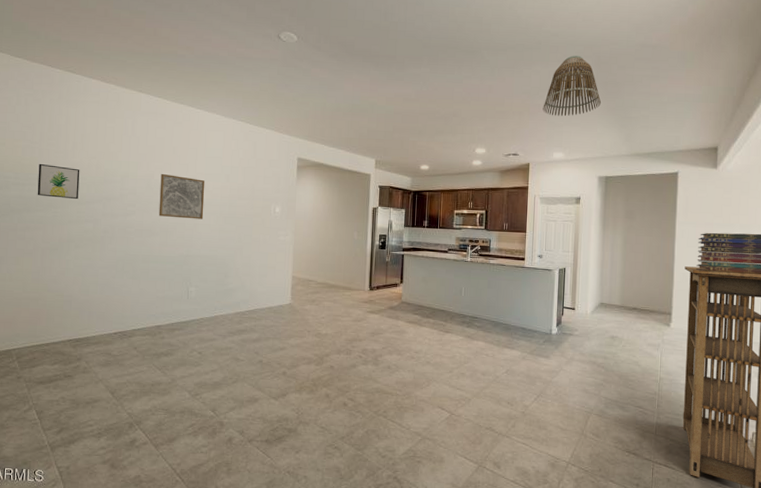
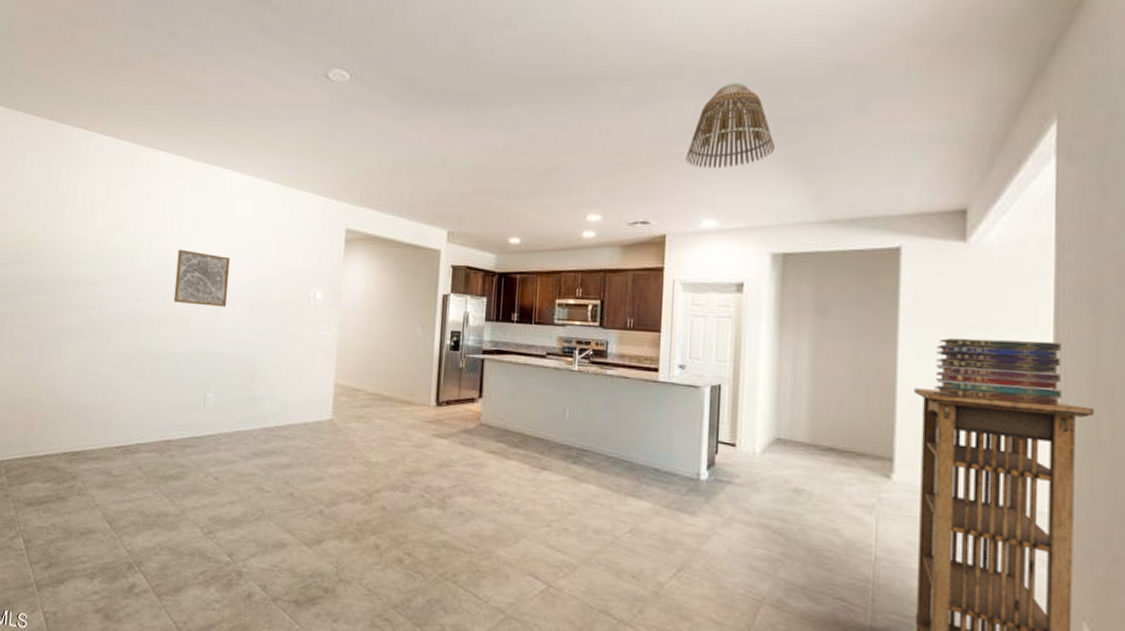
wall art: present [37,163,80,200] -> none [38,237,87,281]

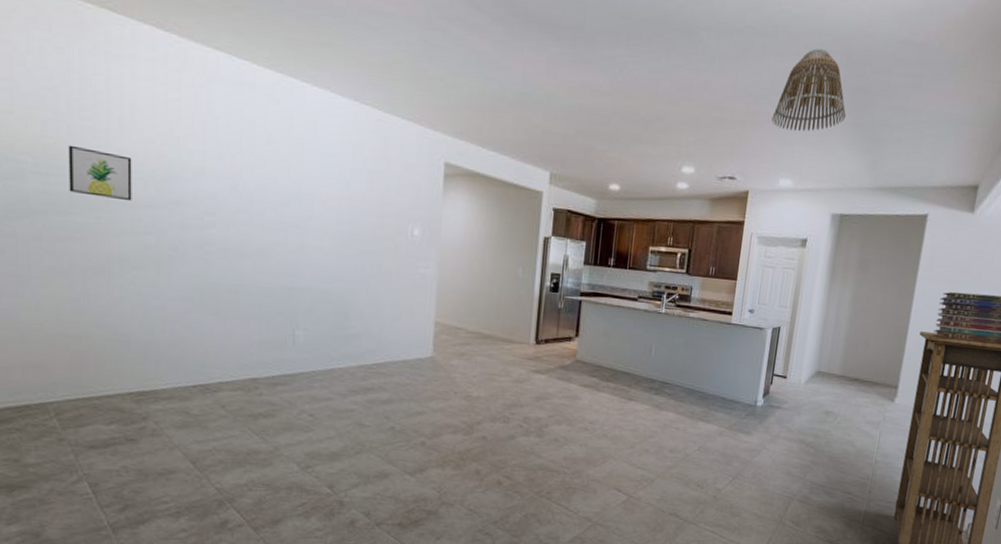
wall art: none [38,237,87,281] -> present [68,145,132,202]
wall art: present [173,249,231,307] -> none [250,171,316,240]

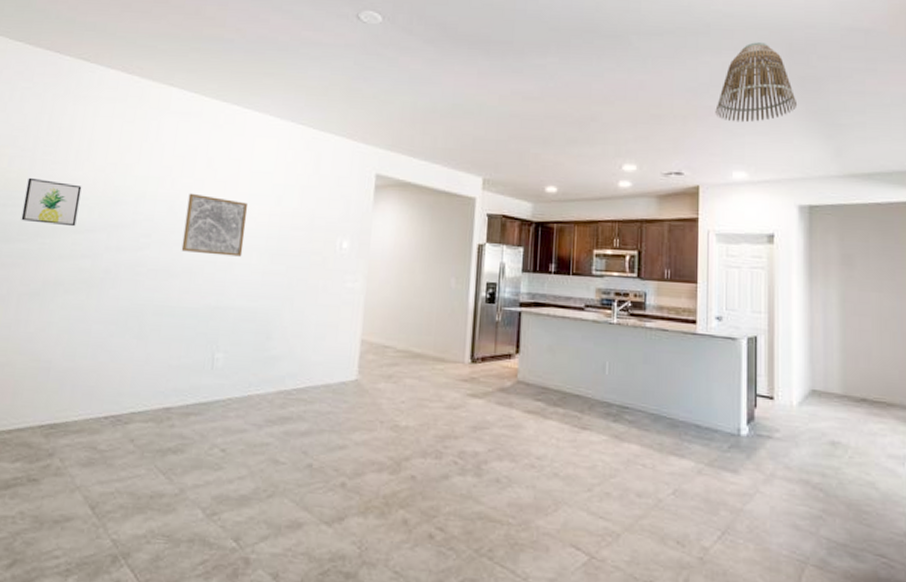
wall art: none [250,171,316,240] -> present [181,193,249,257]

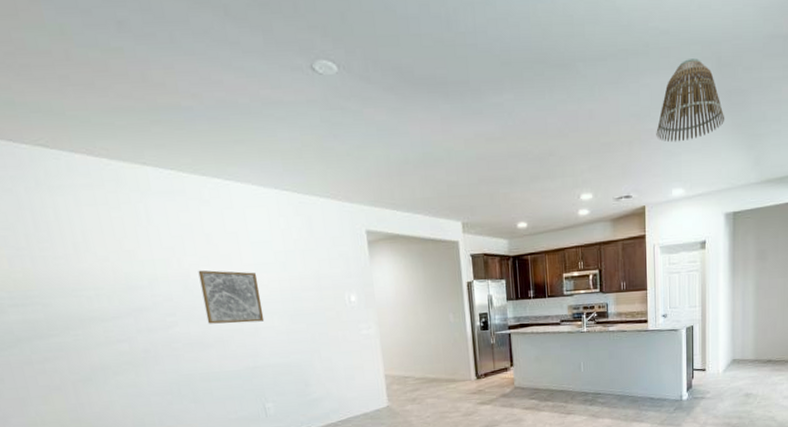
wall art: present [21,177,82,227] -> none [36,275,101,317]

